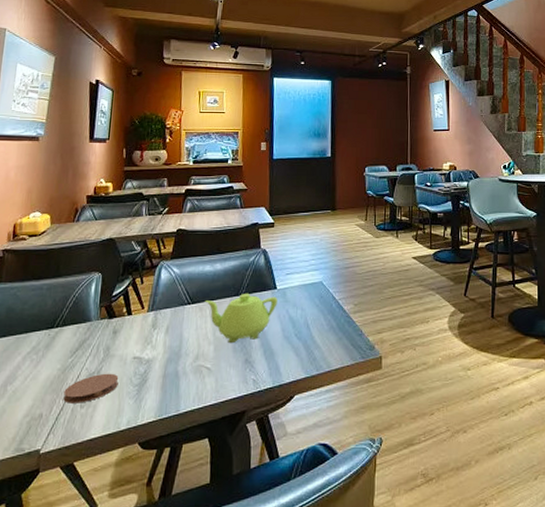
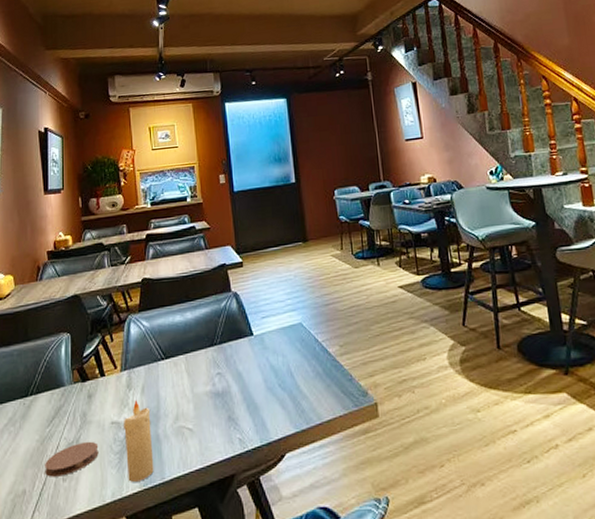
candle: none [144,339,172,412] -> present [123,400,154,482]
teapot: present [205,293,278,344] -> none [179,342,256,400]

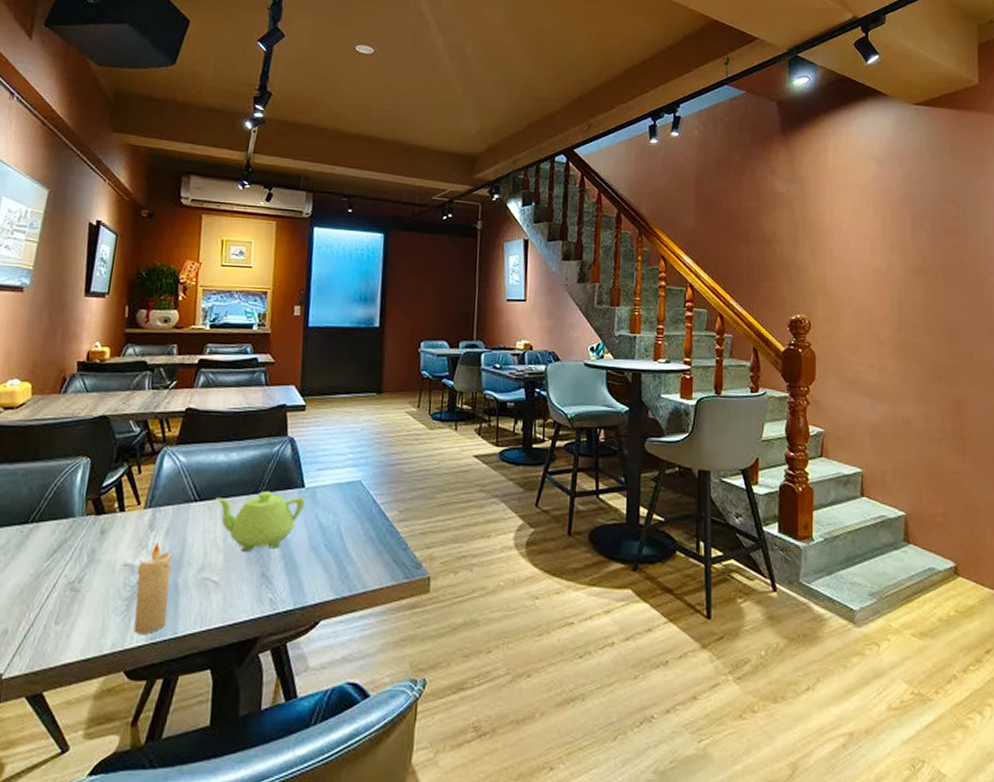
coaster: present [45,441,99,477] -> none [34,582,105,619]
teapot: none [179,342,256,400] -> present [215,490,305,553]

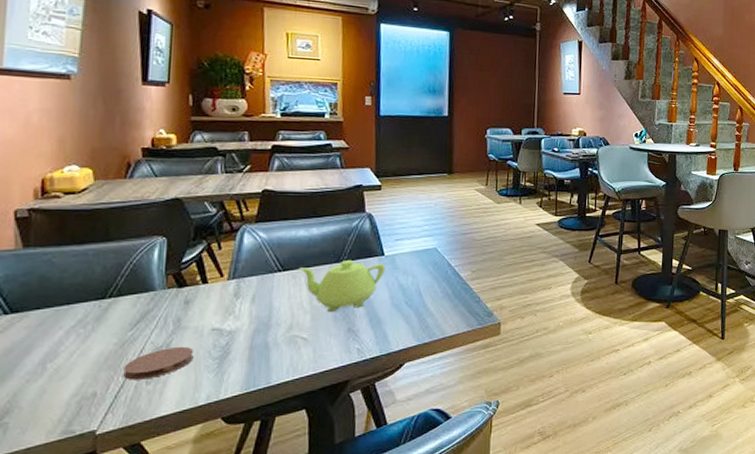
coaster: none [34,582,105,619] -> present [123,346,194,380]
candle: present [133,543,172,634] -> none [225,309,260,386]

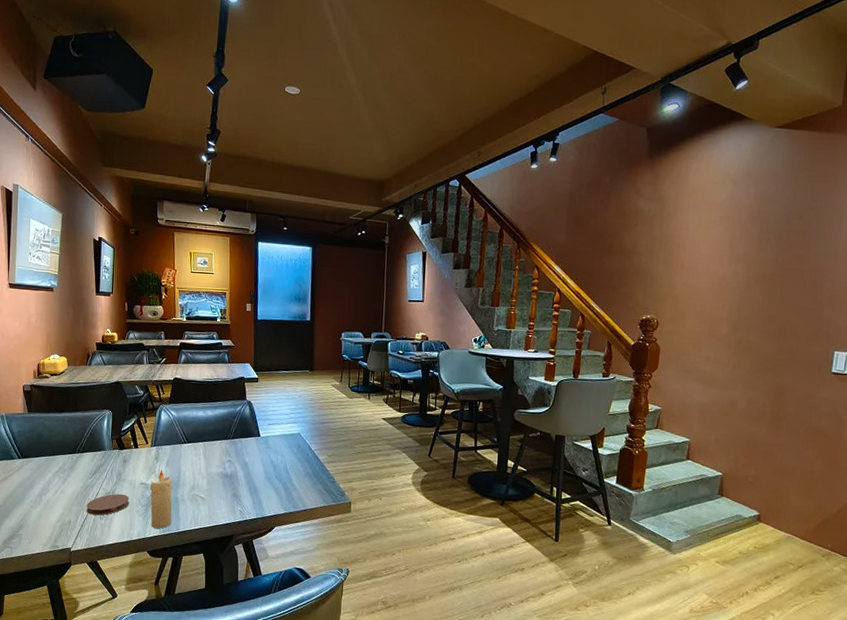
candle: none [225,309,260,386] -> present [149,470,172,529]
teapot: present [299,259,386,313] -> none [198,437,261,479]

